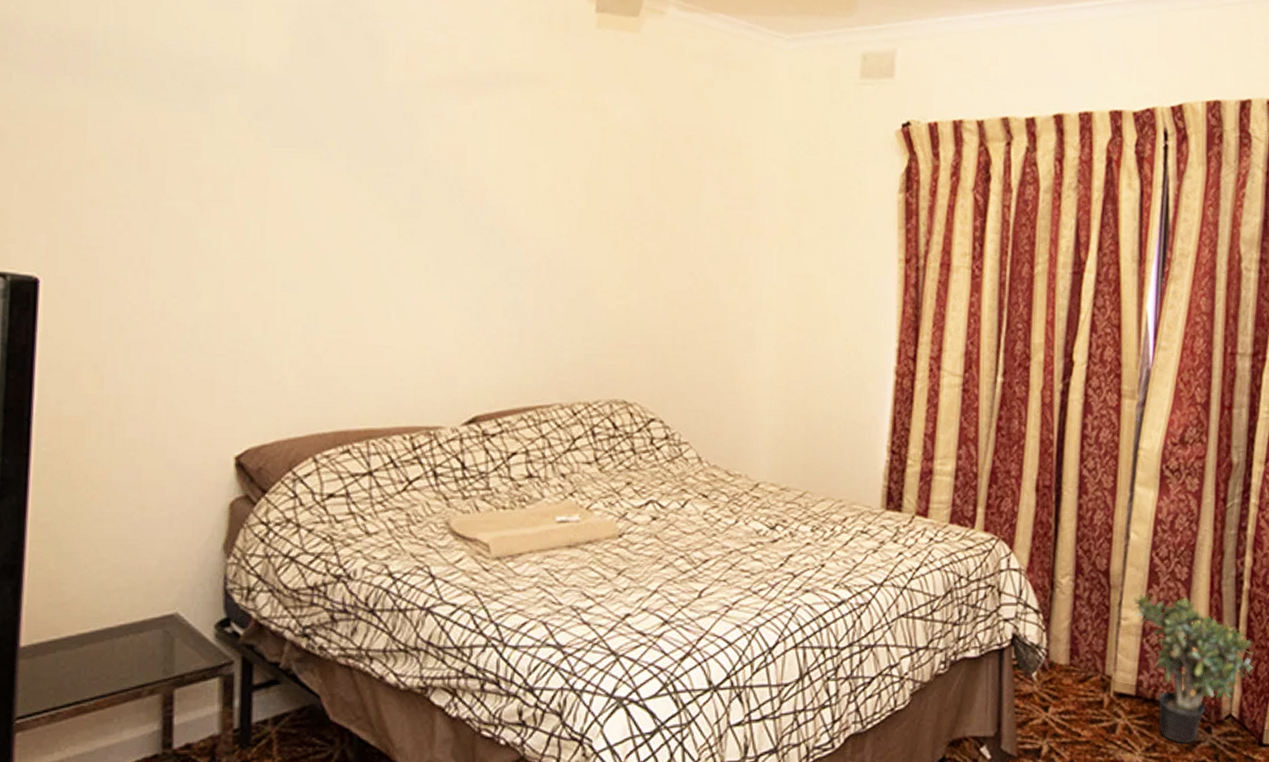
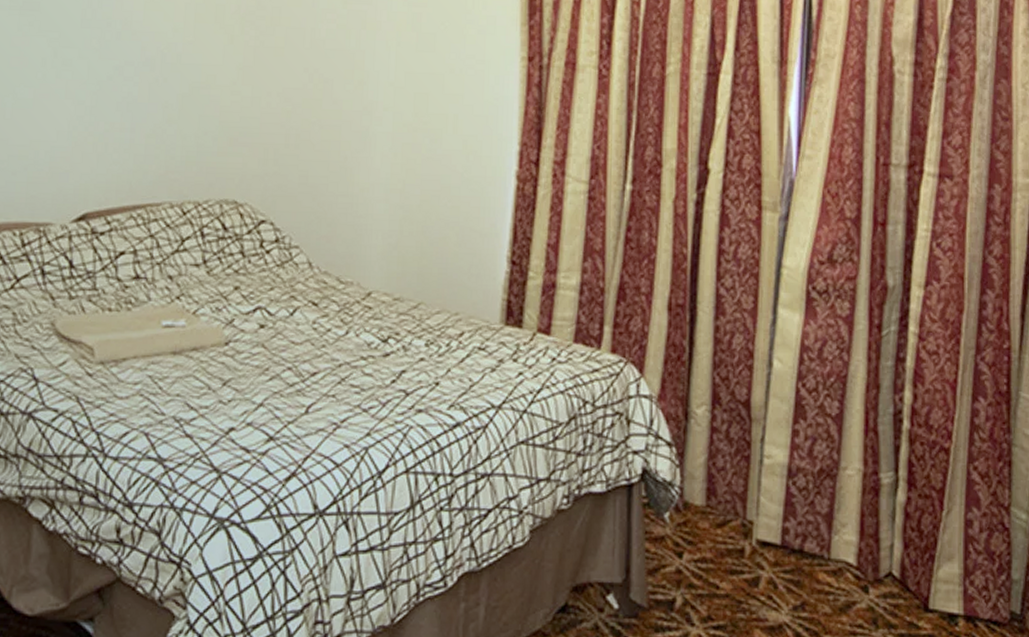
potted plant: present [1133,593,1254,744] -> none [777,428,917,605]

